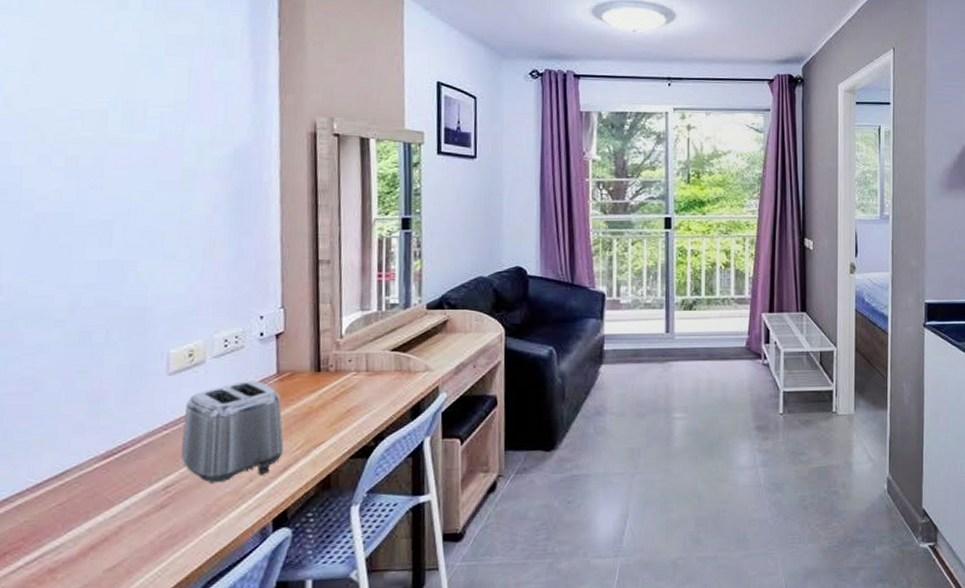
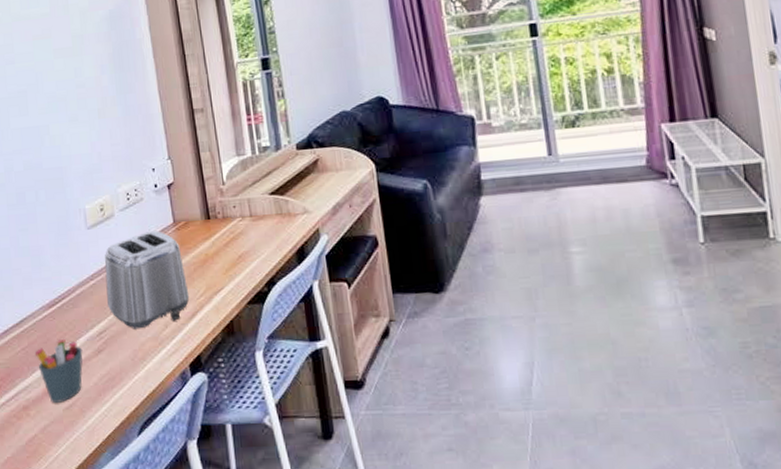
pen holder: none [76,494,141,564] -> present [35,340,83,403]

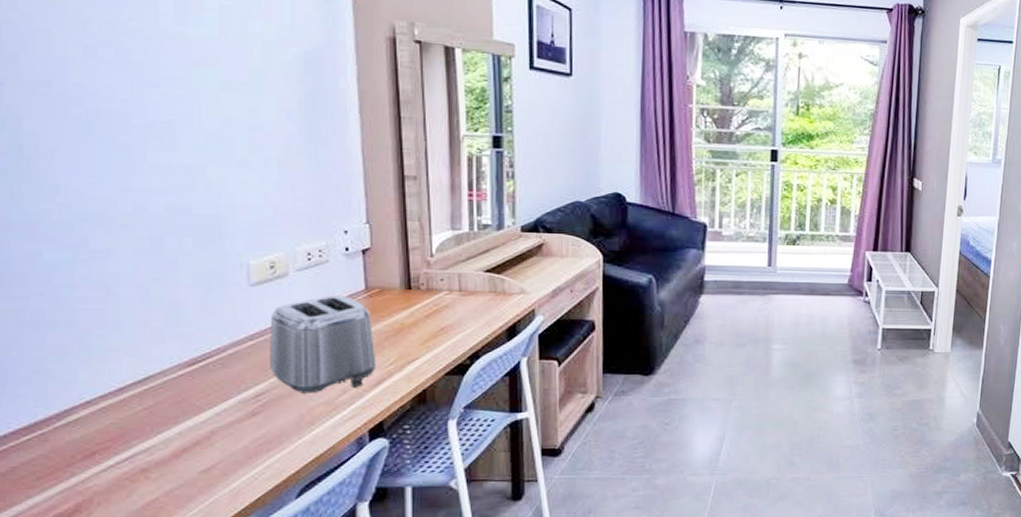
pen holder: present [35,340,83,403] -> none [164,400,231,466]

